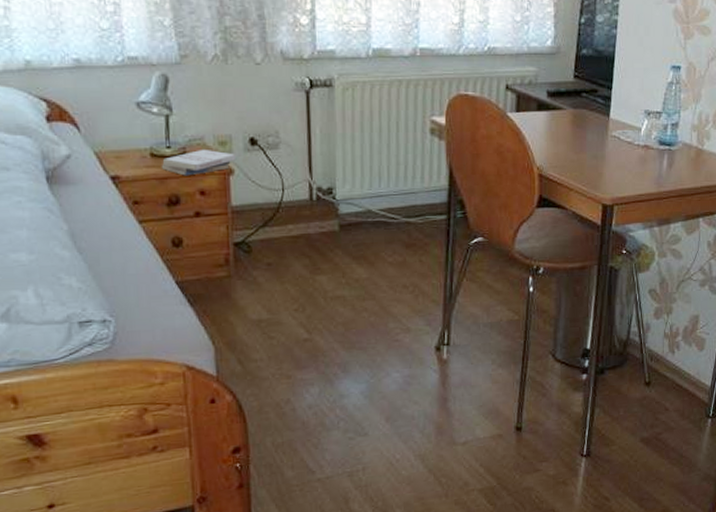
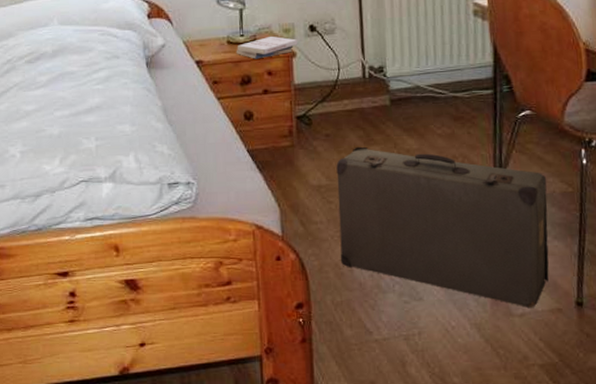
suitcase: none [278,276,495,436] -> present [336,146,549,307]

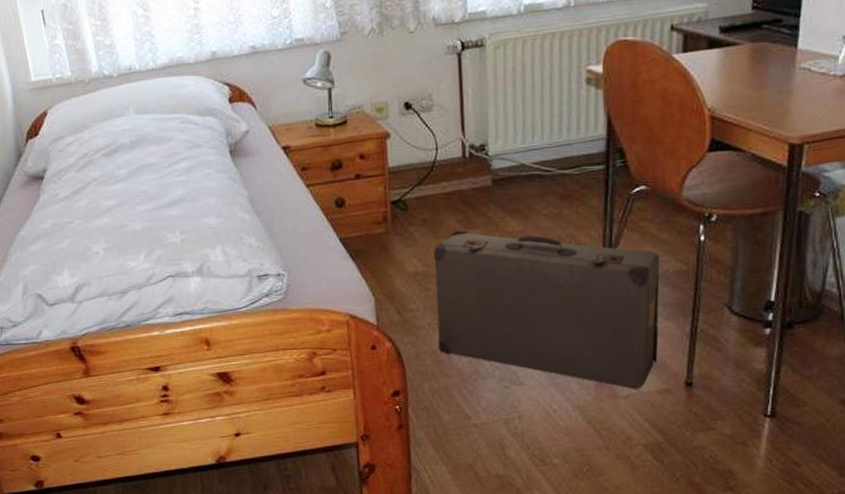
books: present [236,36,298,59] -> none [325,116,393,142]

